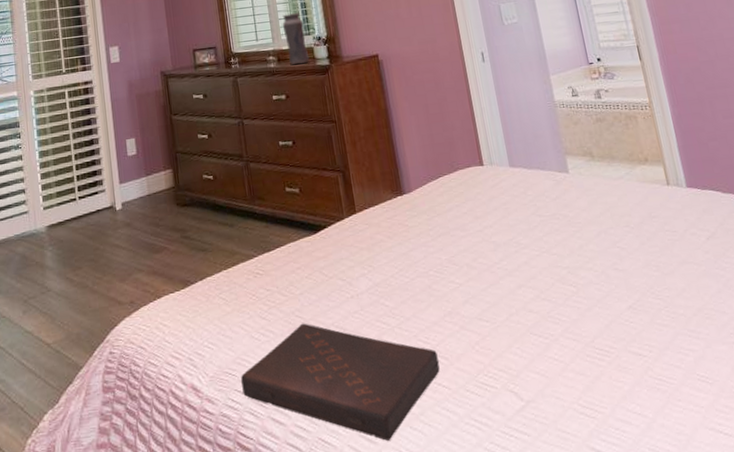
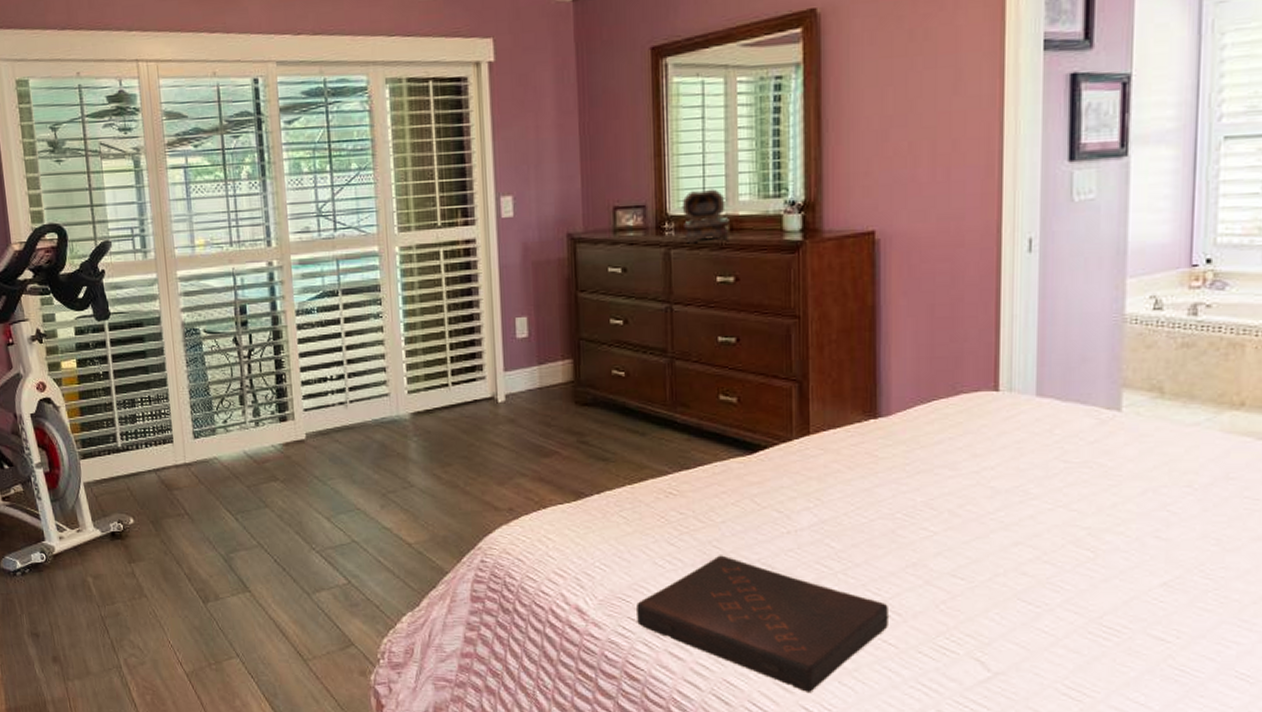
jewelry box: none [242,31,278,73] -> present [682,188,729,244]
vase: present [282,12,310,65] -> none [742,164,775,238]

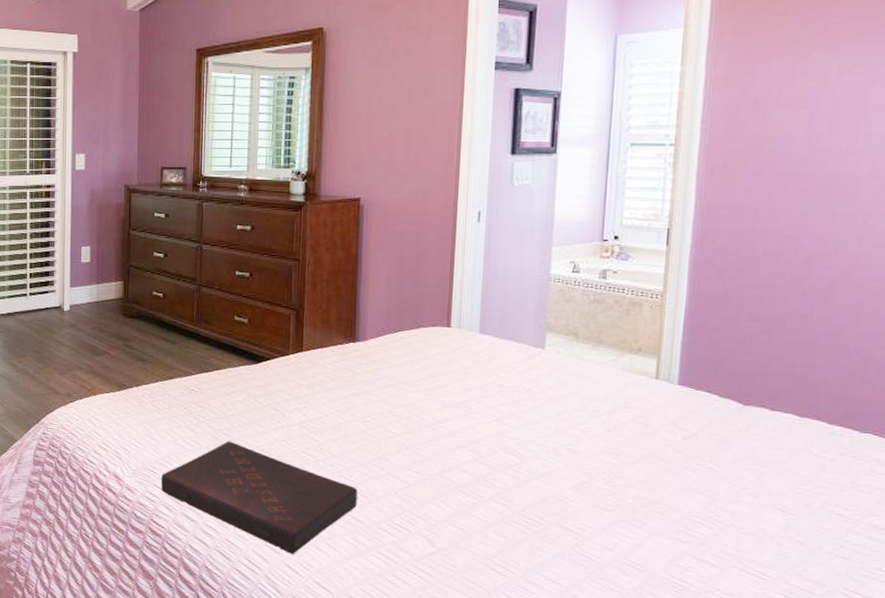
jewelry box: present [682,188,729,244] -> none [213,158,249,199]

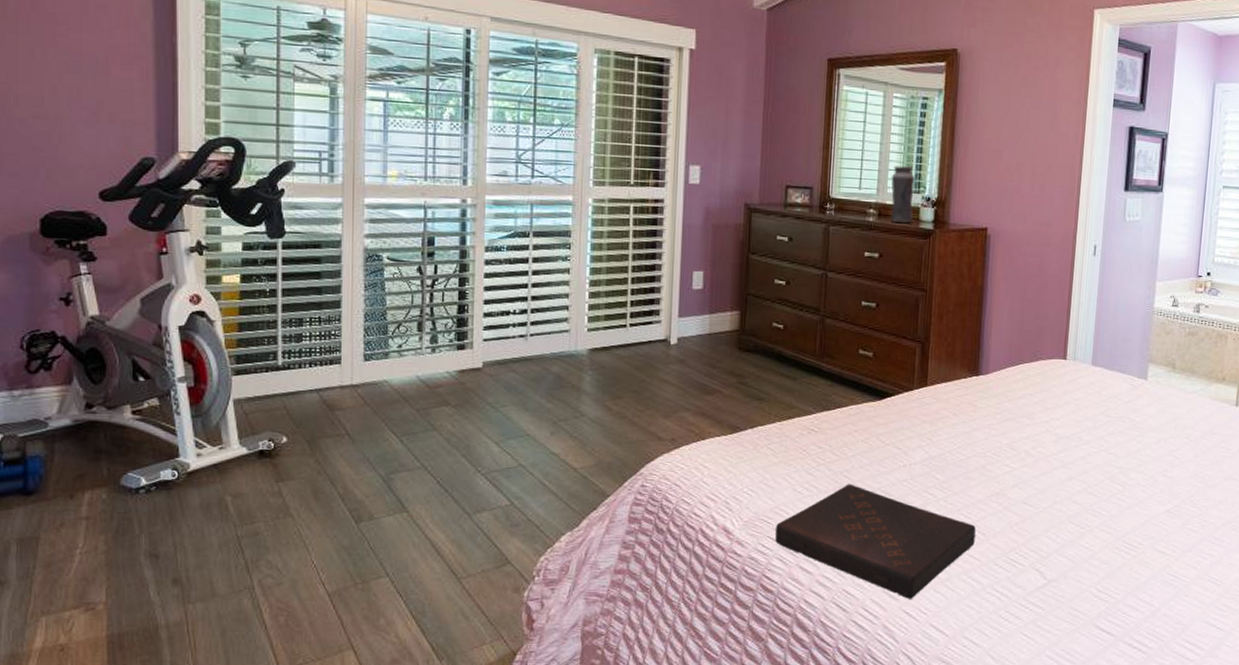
vase: none [260,142,284,198] -> present [891,165,915,224]

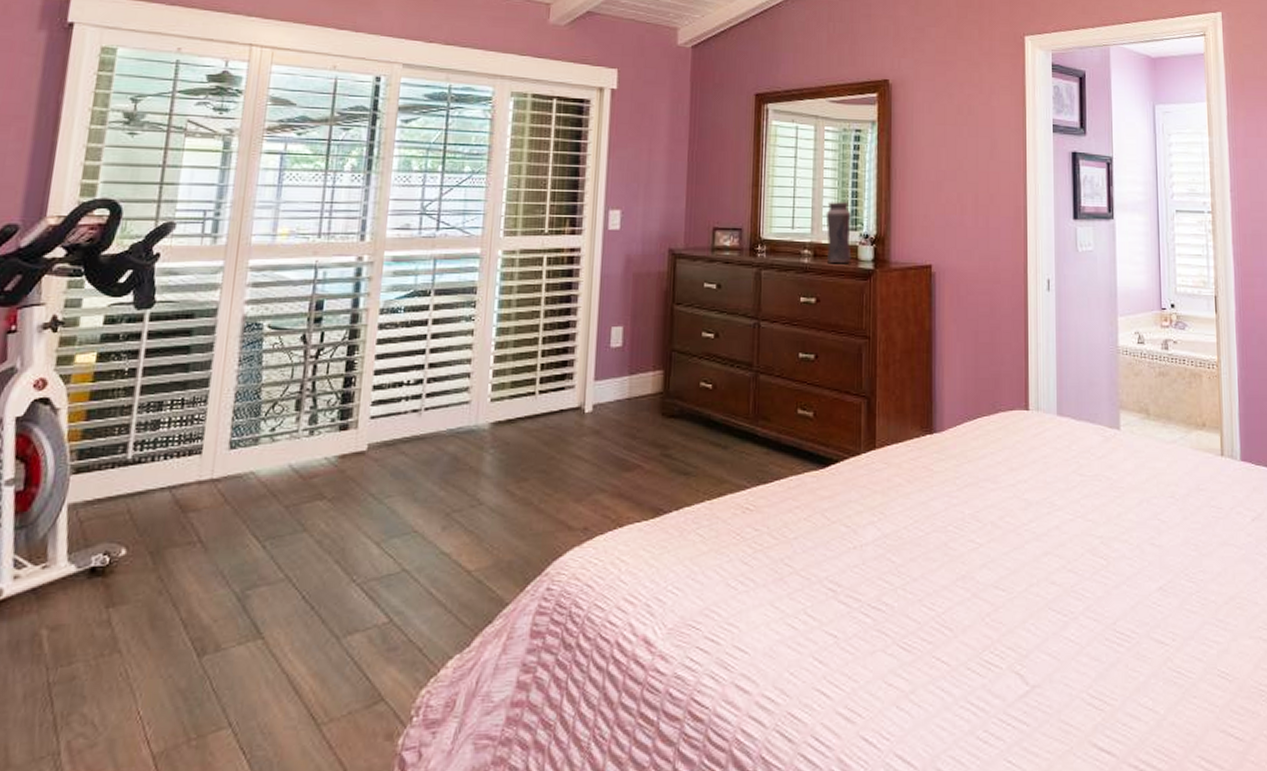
book: present [775,483,977,599] -> none [705,573,943,721]

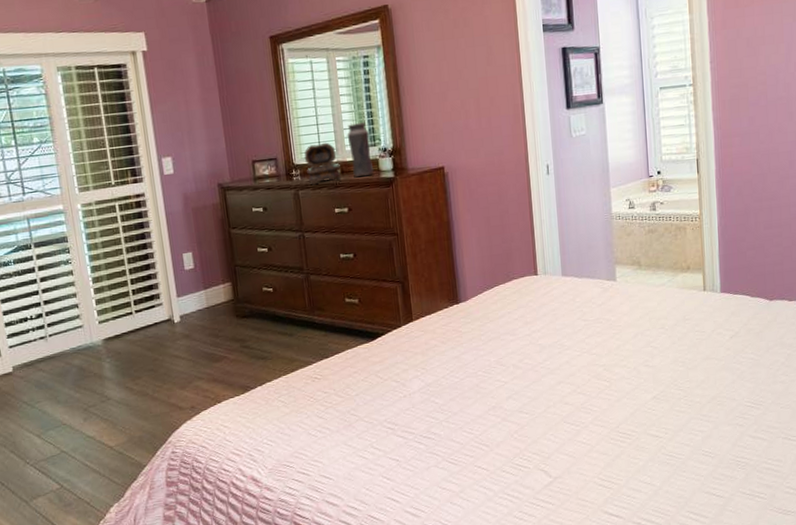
jewelry box: none [773,218,813,266] -> present [304,142,342,185]

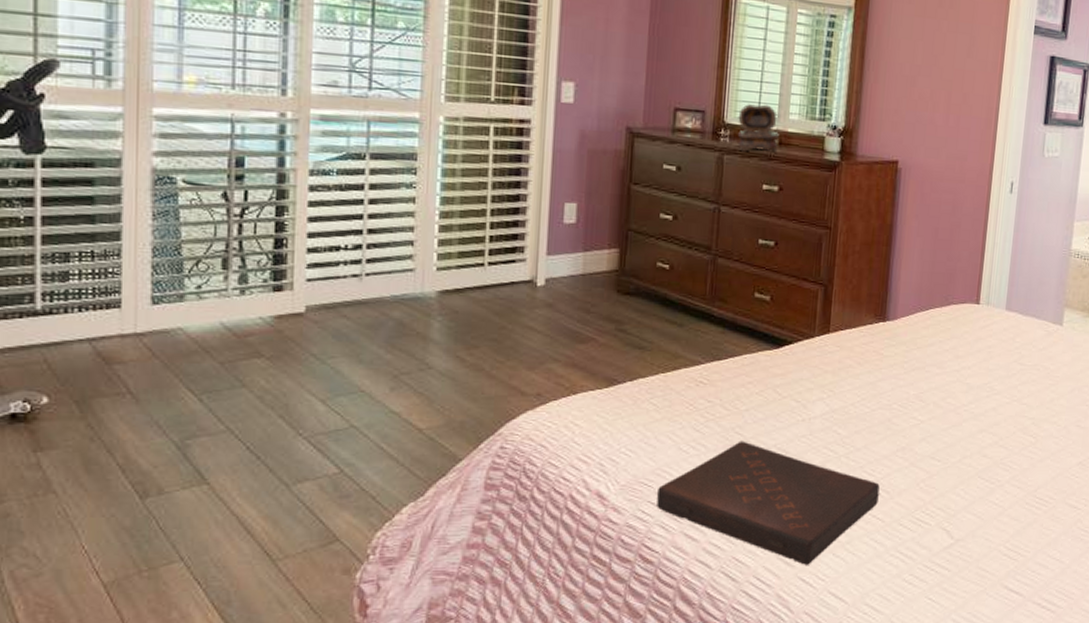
book: none [298,420,481,514] -> present [657,441,880,565]
vase: present [347,122,374,178] -> none [793,89,820,155]

